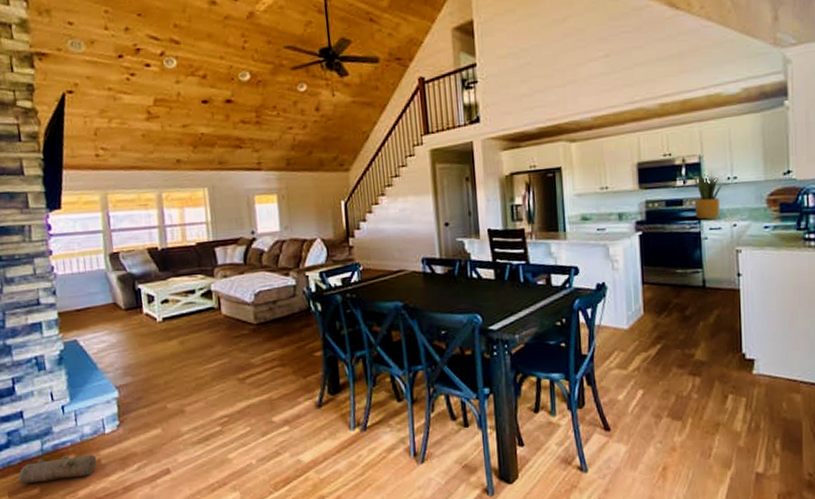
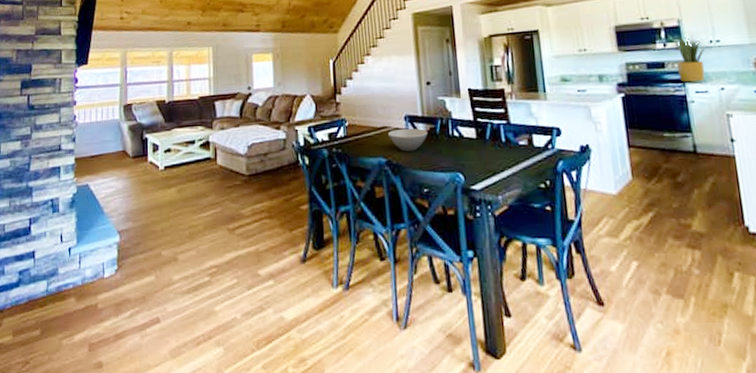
decorative log: present [17,454,97,484] -> none [23,297,94,324]
bowl: none [405,271,447,295] -> present [388,128,429,152]

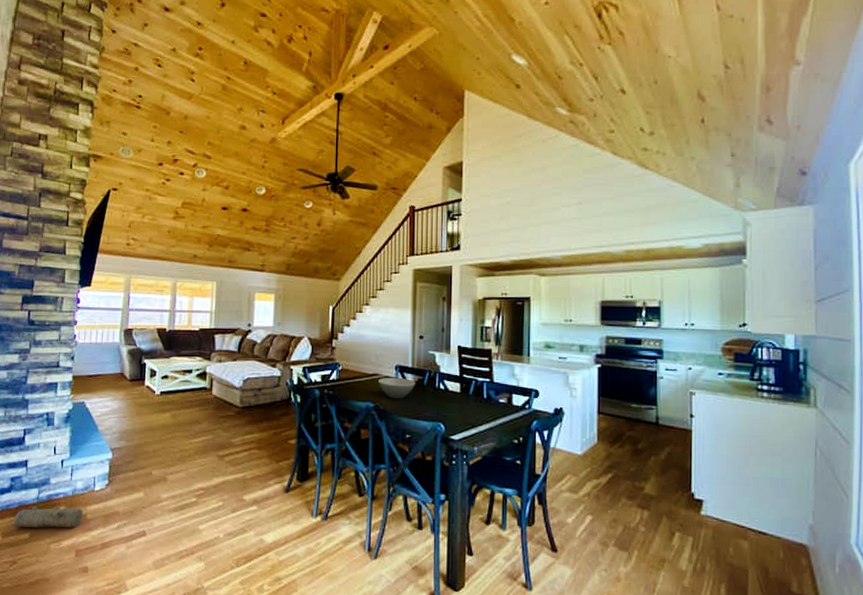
decorative log: none [23,297,94,324] -> present [13,506,83,528]
planter: present [673,35,706,82] -> none [652,317,681,360]

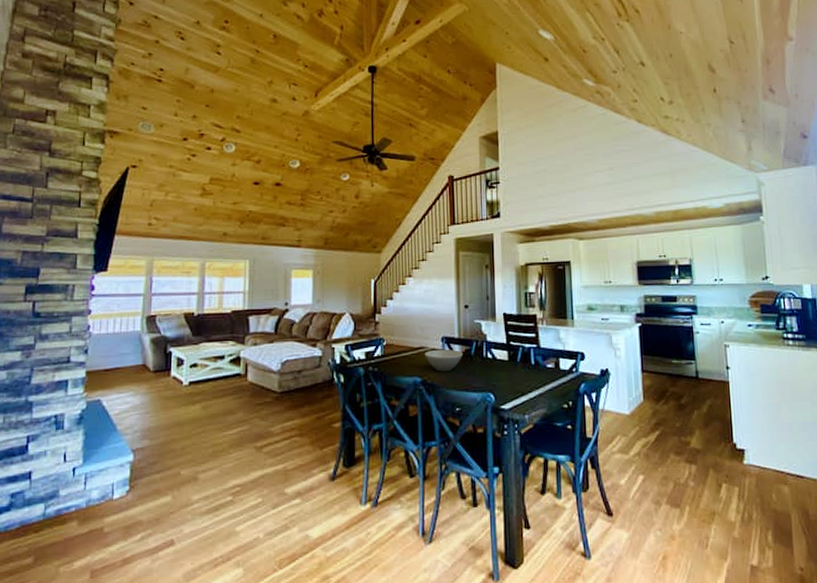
decorative log: present [13,506,83,528] -> none [12,521,100,552]

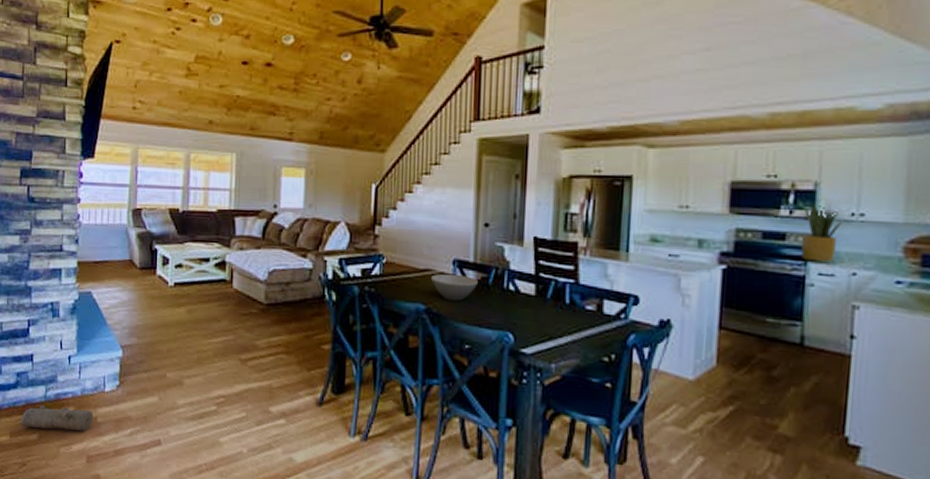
decorative log: none [12,521,100,552] -> present [20,404,94,431]
planter: none [685,274,712,315] -> present [800,203,845,263]

